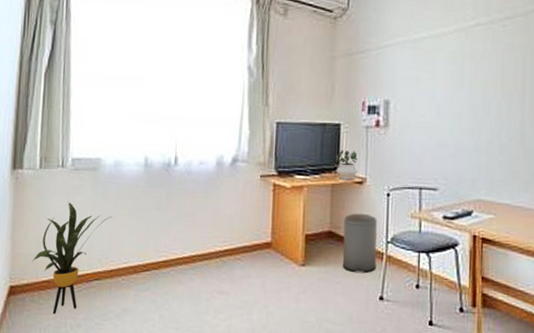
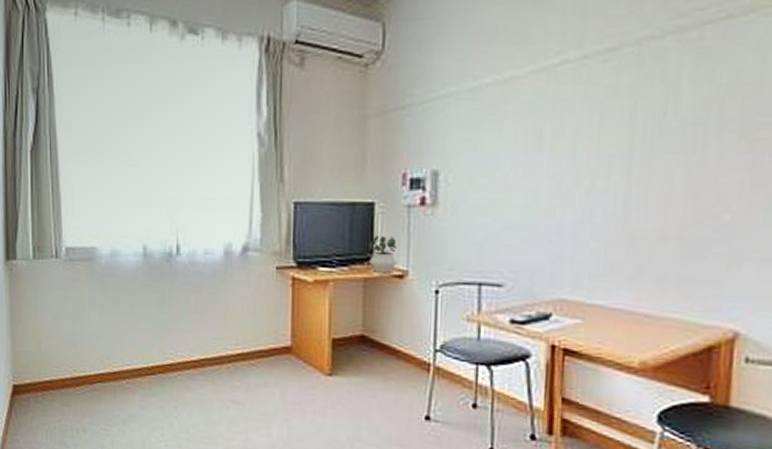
house plant: present [32,202,112,315] -> none [33,296,112,417]
pedal bin: present [342,213,377,274] -> none [378,314,422,388]

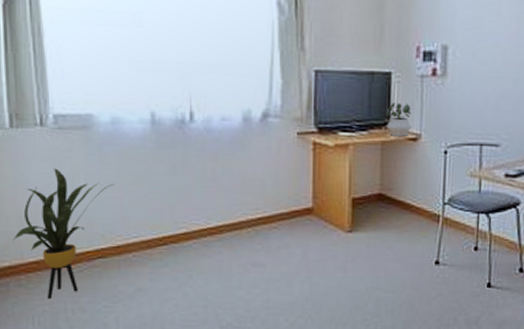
house plant: none [33,296,112,417] -> present [13,168,114,300]

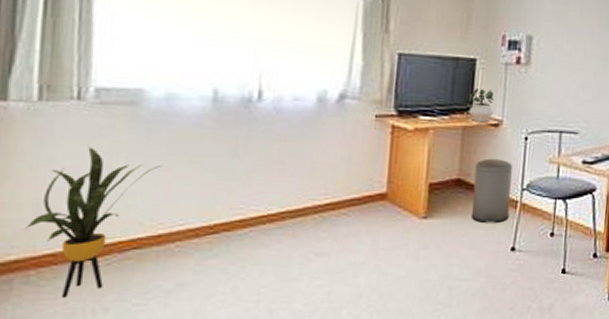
pedal bin: none [394,173,433,238] -> present [471,158,513,224]

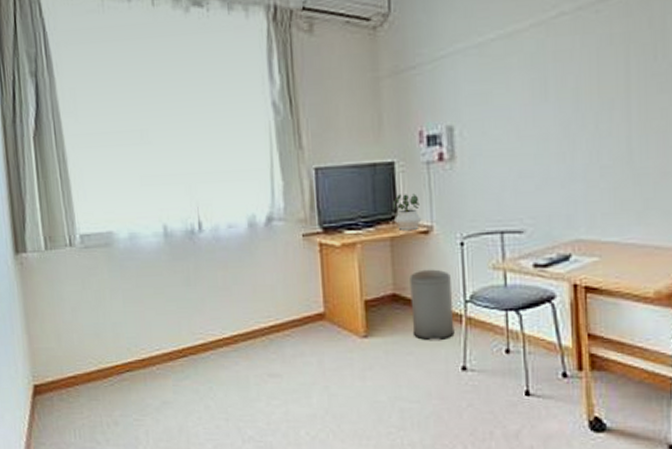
house plant: present [26,147,162,299] -> none [54,286,136,413]

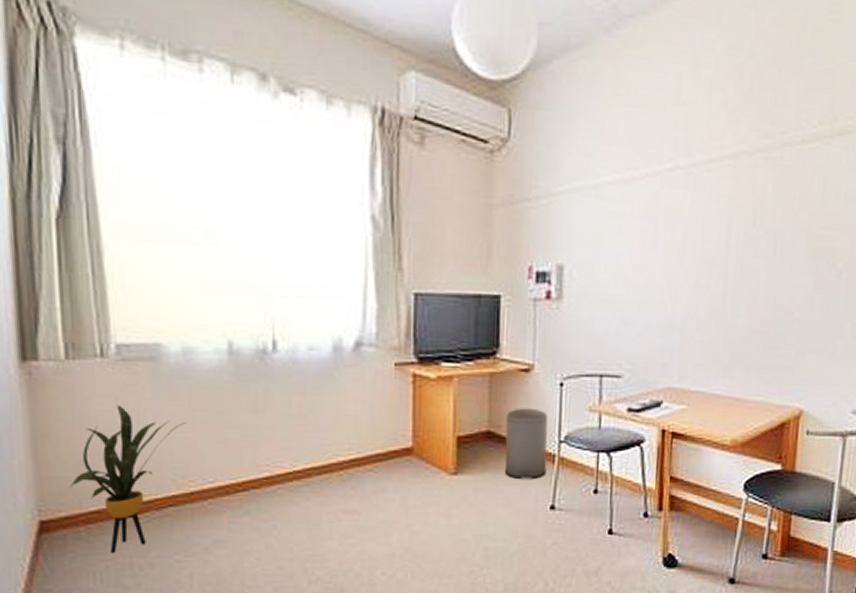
house plant: none [54,286,136,413] -> present [71,405,186,554]
potted plant: present [392,193,422,231] -> none [495,329,524,368]

